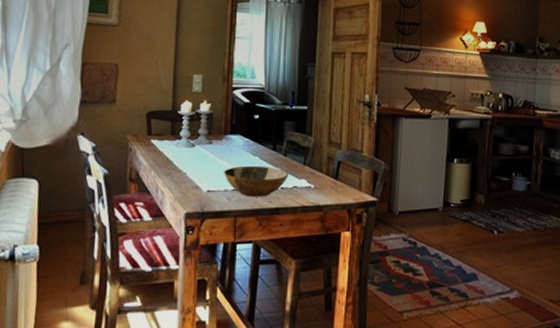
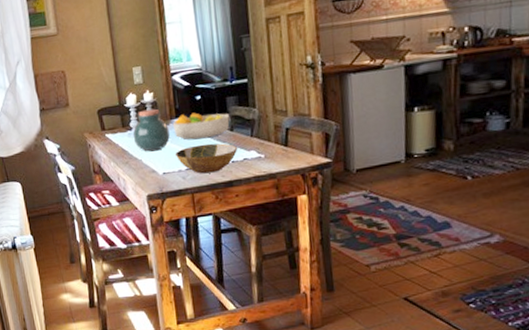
jar: none [181,120,221,166] -> present [133,109,170,152]
fruit bowl: none [225,131,285,160] -> present [172,113,230,140]

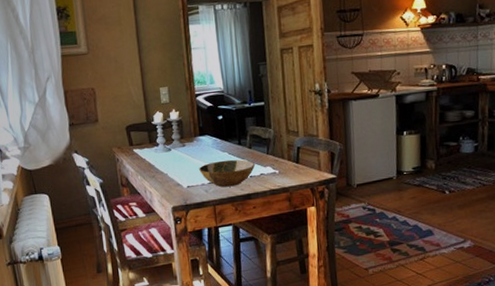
jar: present [133,109,170,152] -> none [159,126,194,167]
fruit bowl: present [172,113,230,140] -> none [196,131,248,156]

